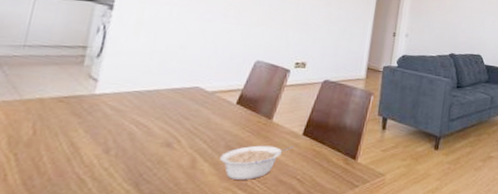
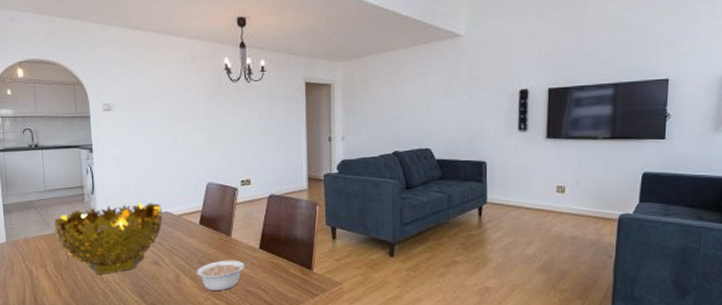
decorative bowl: none [23,73,193,156] -> present [54,203,163,274]

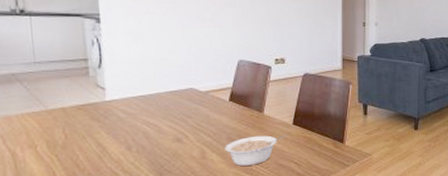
decorative bowl: present [54,203,163,274] -> none [47,79,187,154]

